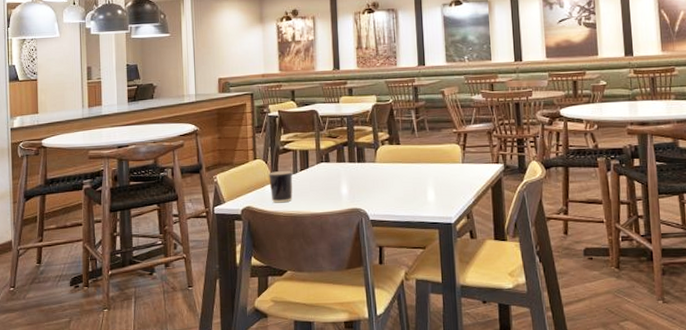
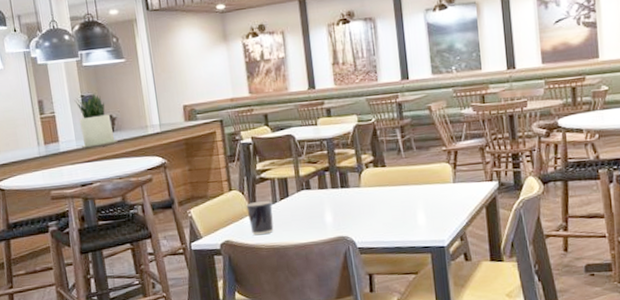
planter: none [120,63,156,113] -> present [74,93,118,149]

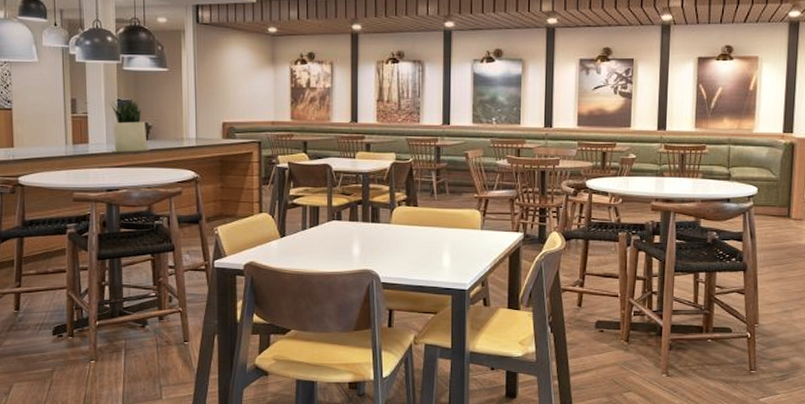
mug: present [246,200,274,236] -> none [275,226,301,260]

